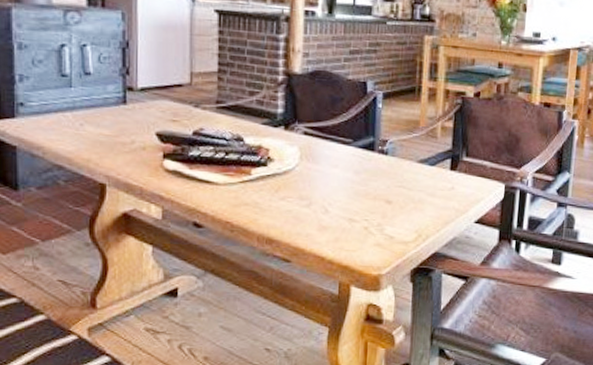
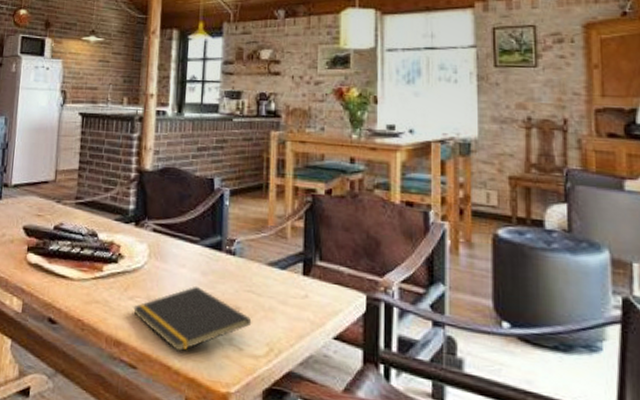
notepad: none [284,184,402,244] -> present [132,285,252,352]

